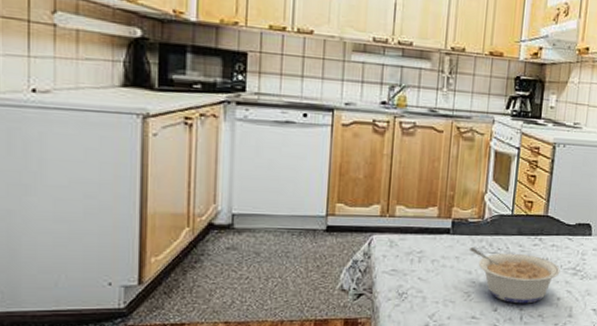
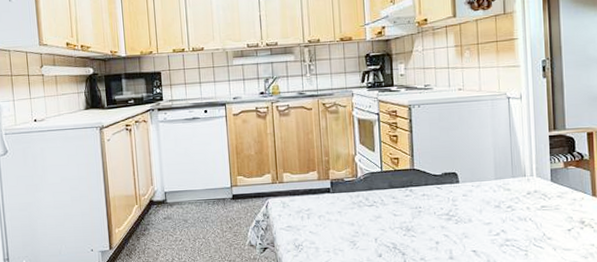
legume: present [470,246,560,304] -> none [349,202,434,249]

